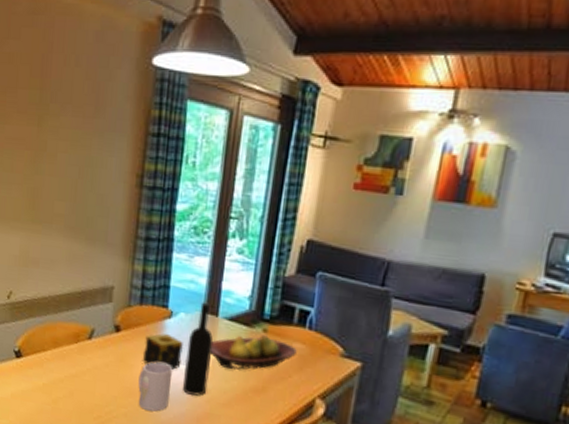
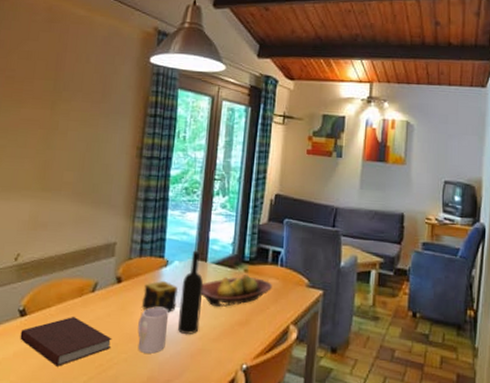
notebook: none [17,362,111,413] -> present [20,316,112,367]

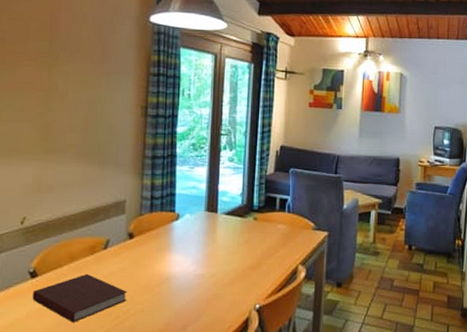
mug: present [137,307,169,354] -> none [153,259,183,302]
candle: present [141,280,179,312] -> none [155,233,191,263]
wine bottle: present [178,250,204,335] -> none [192,203,215,283]
fruit bowl: present [200,274,272,307] -> none [212,222,281,253]

